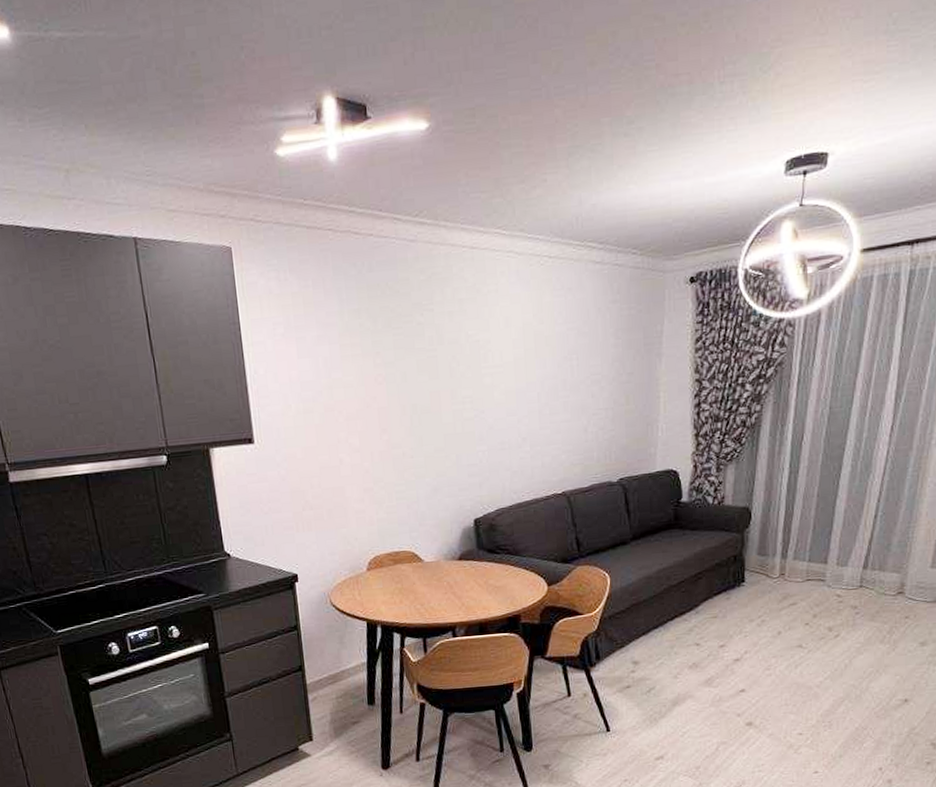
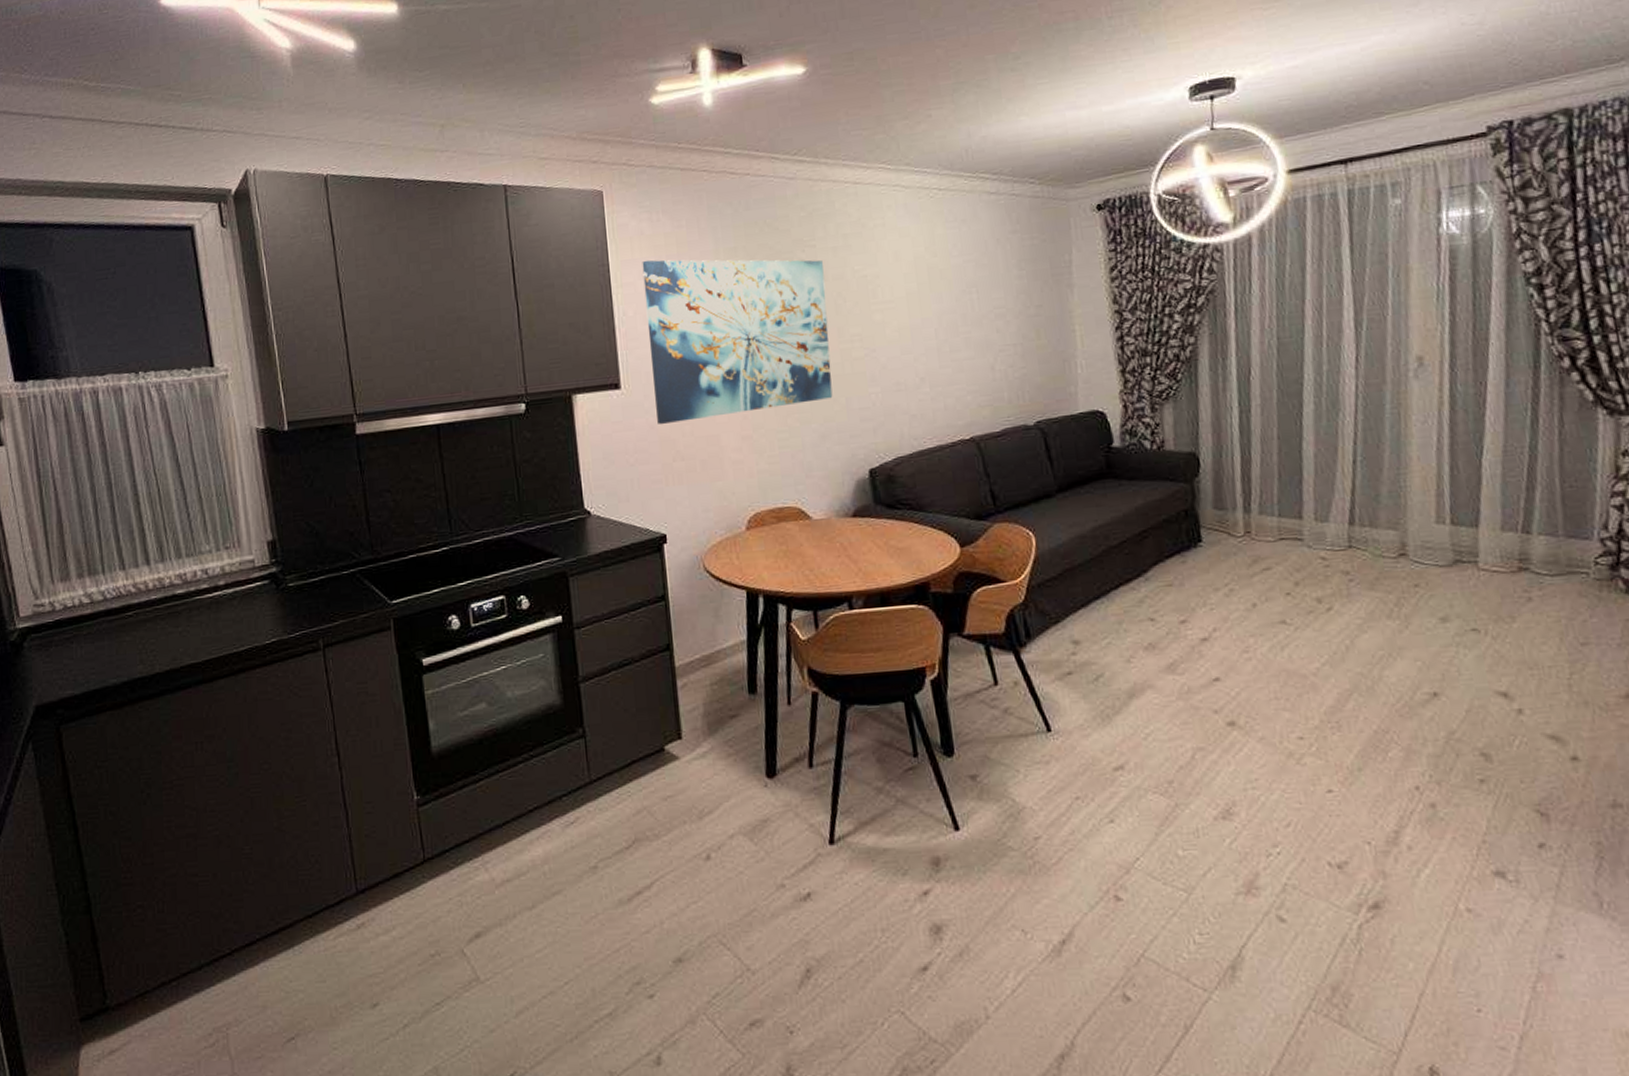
wall art: none [271,319,445,478] -> present [642,260,833,425]

